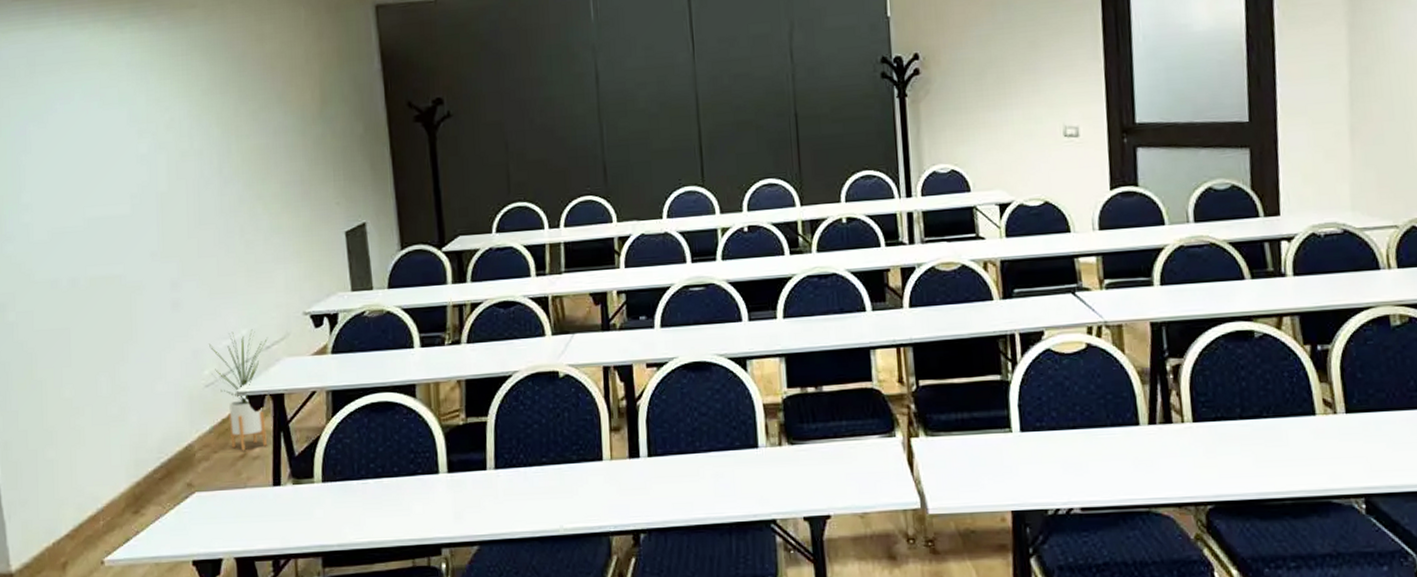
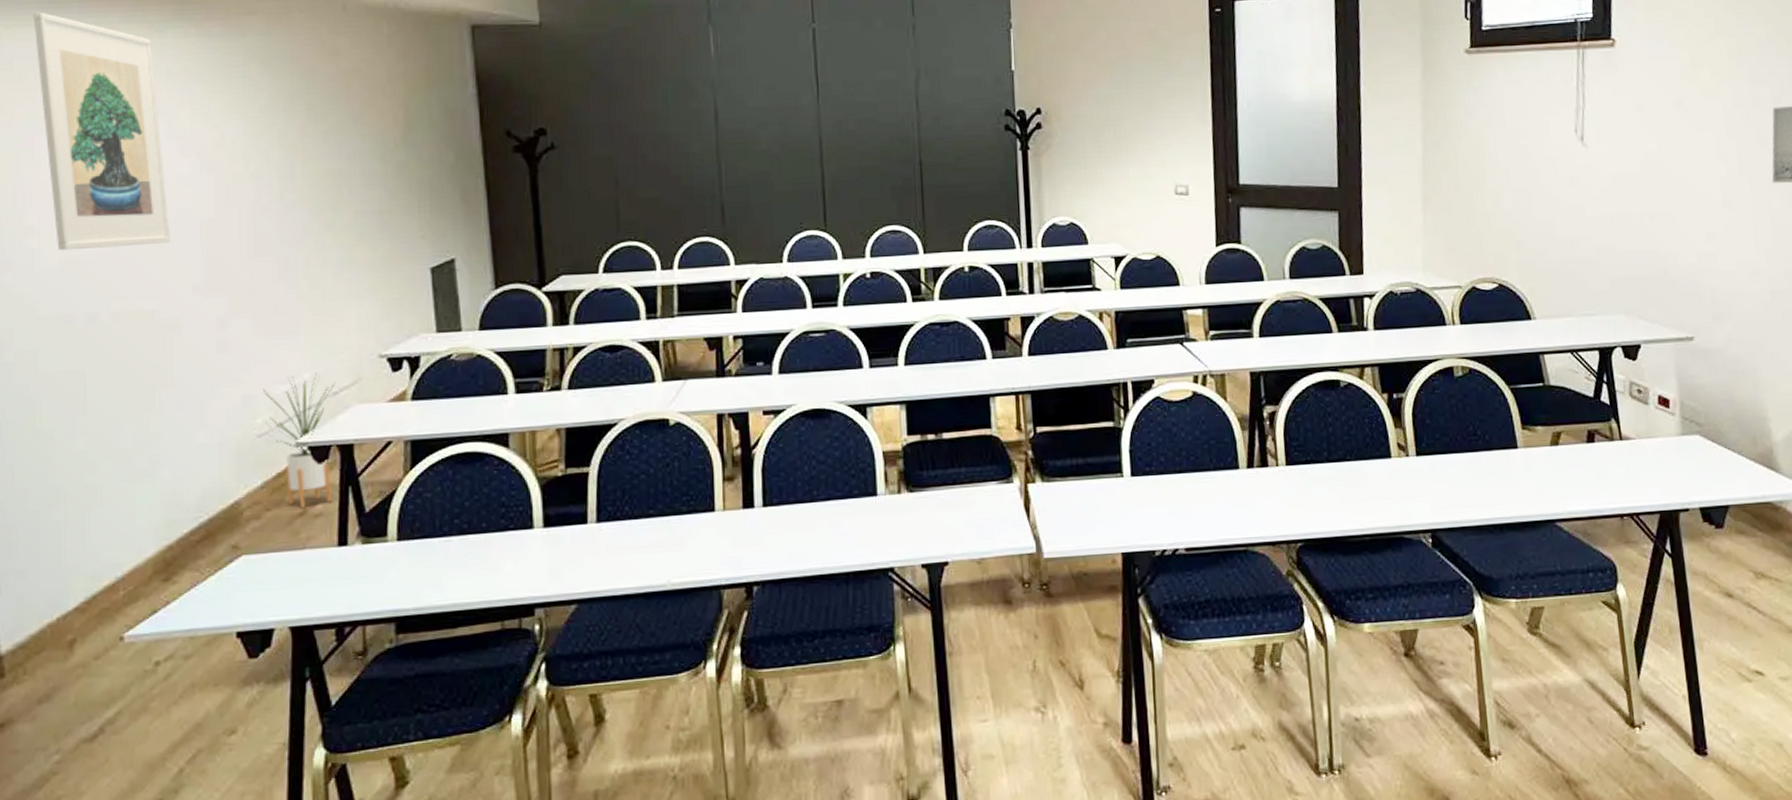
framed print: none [23,17,132,224] -> present [33,11,170,251]

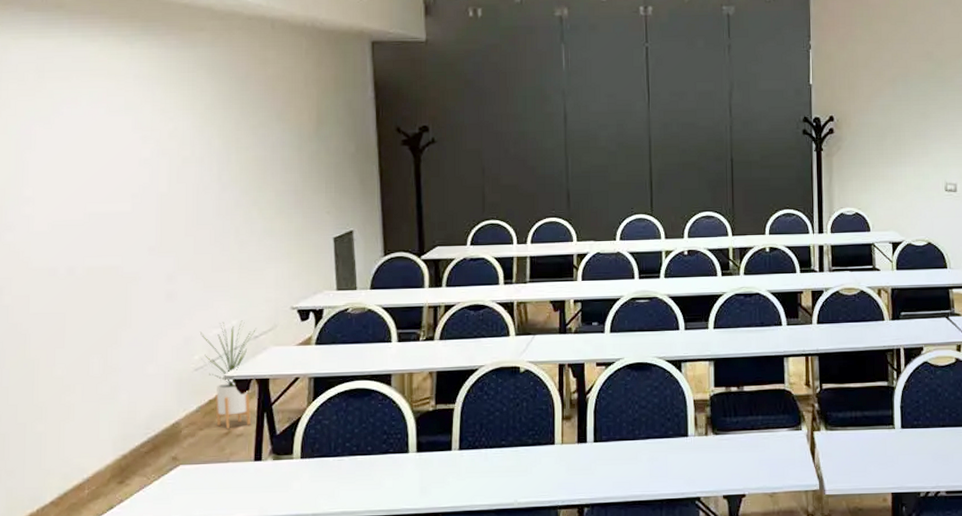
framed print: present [33,11,170,251] -> none [35,27,133,217]

